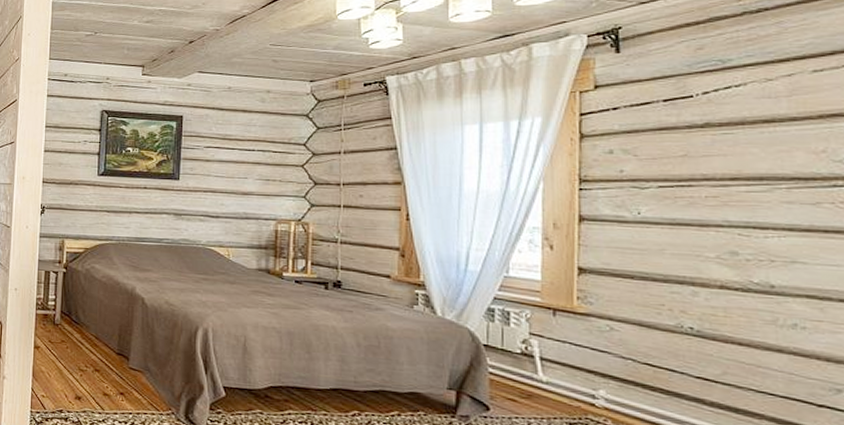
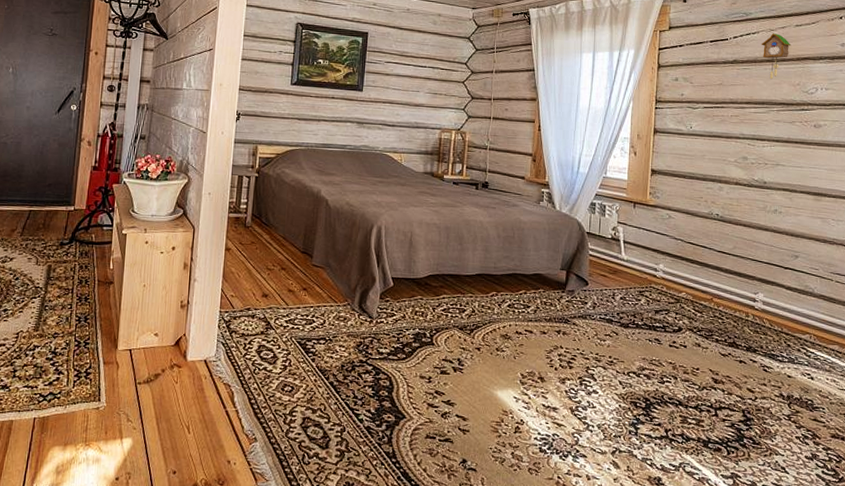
cuckoo clock: none [751,84,807,147] -> present [761,33,791,80]

